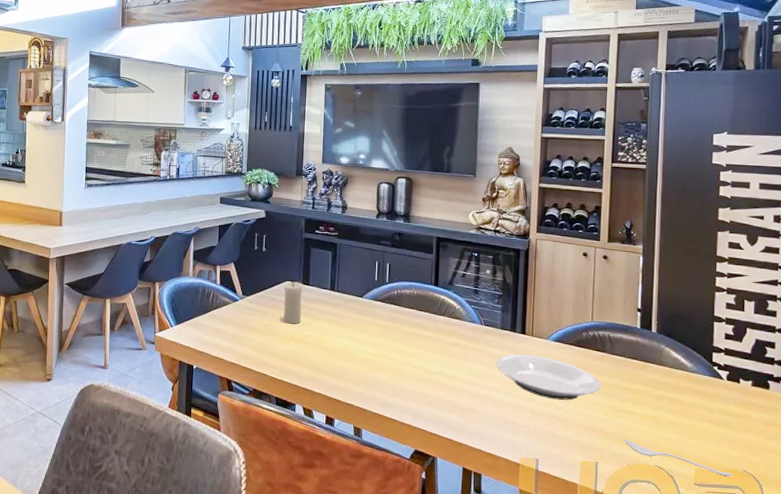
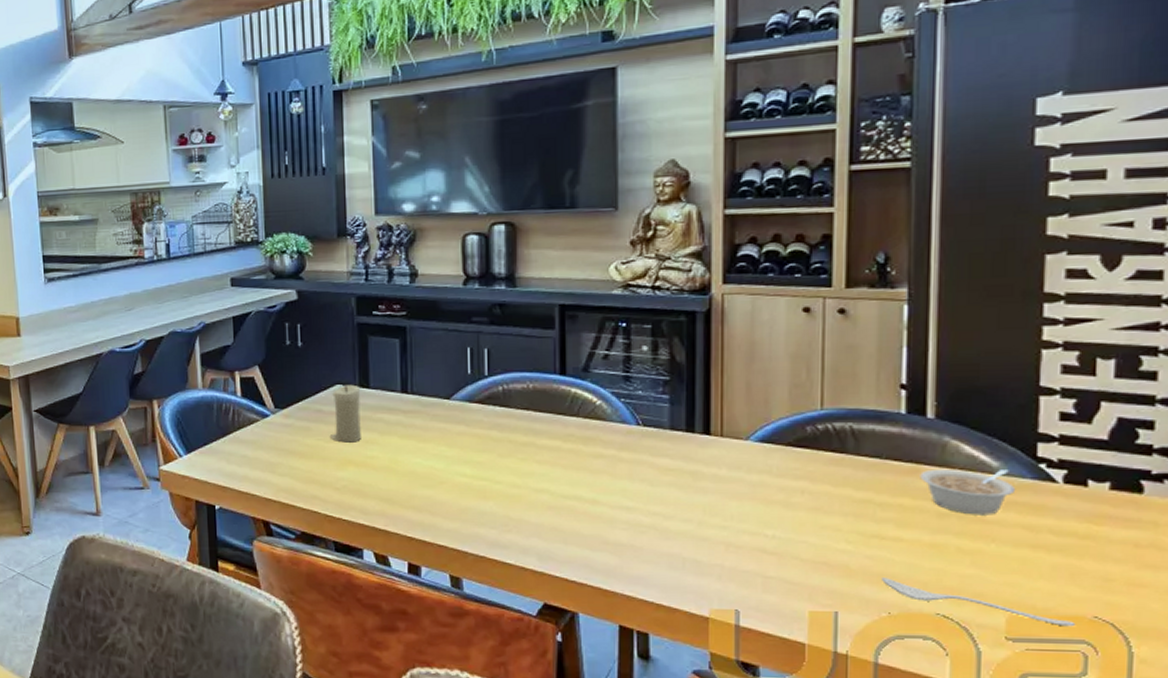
plate: present [495,354,601,400] -> none [664,464,840,525]
legume: none [647,366,701,399] -> present [920,468,1016,515]

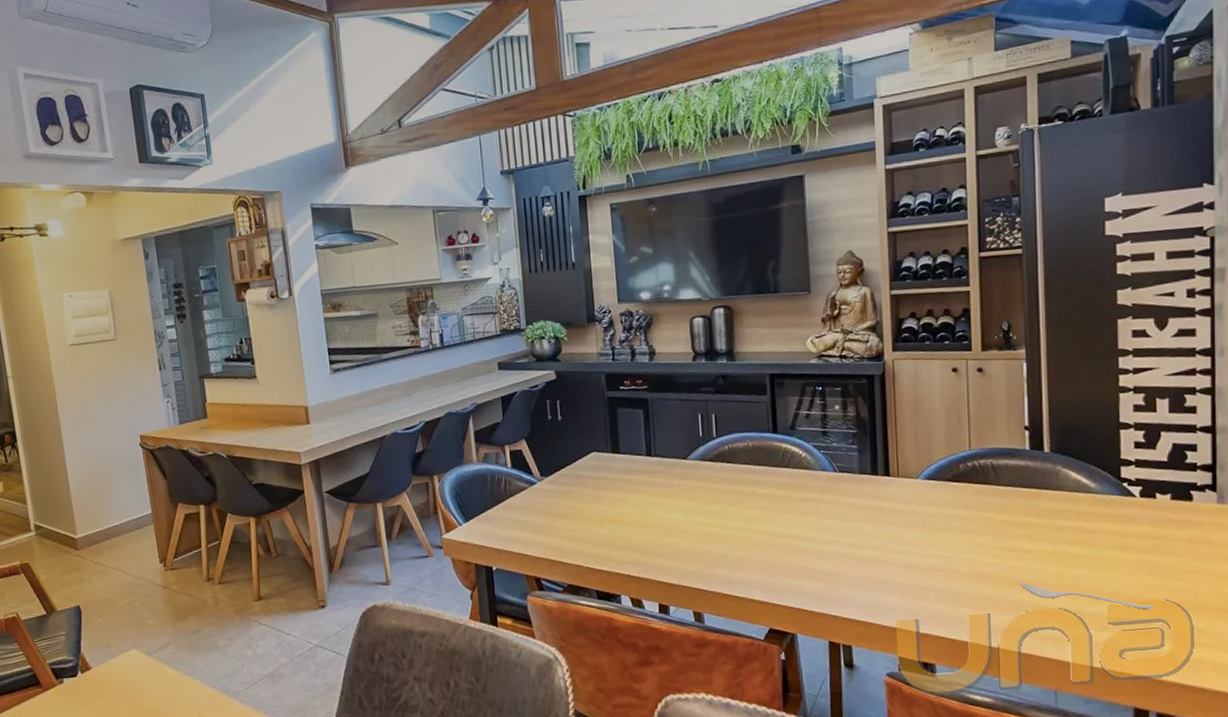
candle: present [329,384,361,443] -> none [588,451,615,503]
legume: present [920,468,1016,515] -> none [1042,489,1108,527]

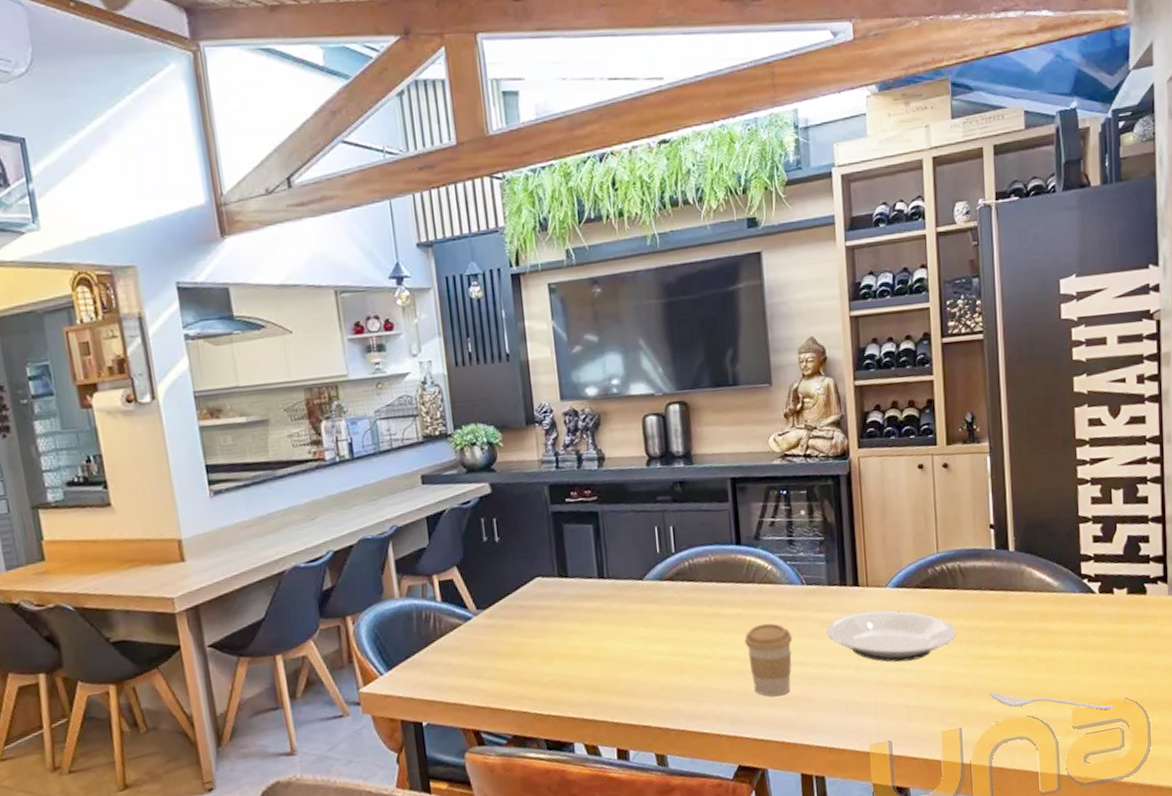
coffee cup: none [778,504,824,570] -> present [744,623,792,697]
plate: none [856,499,987,548] -> present [826,610,957,662]

